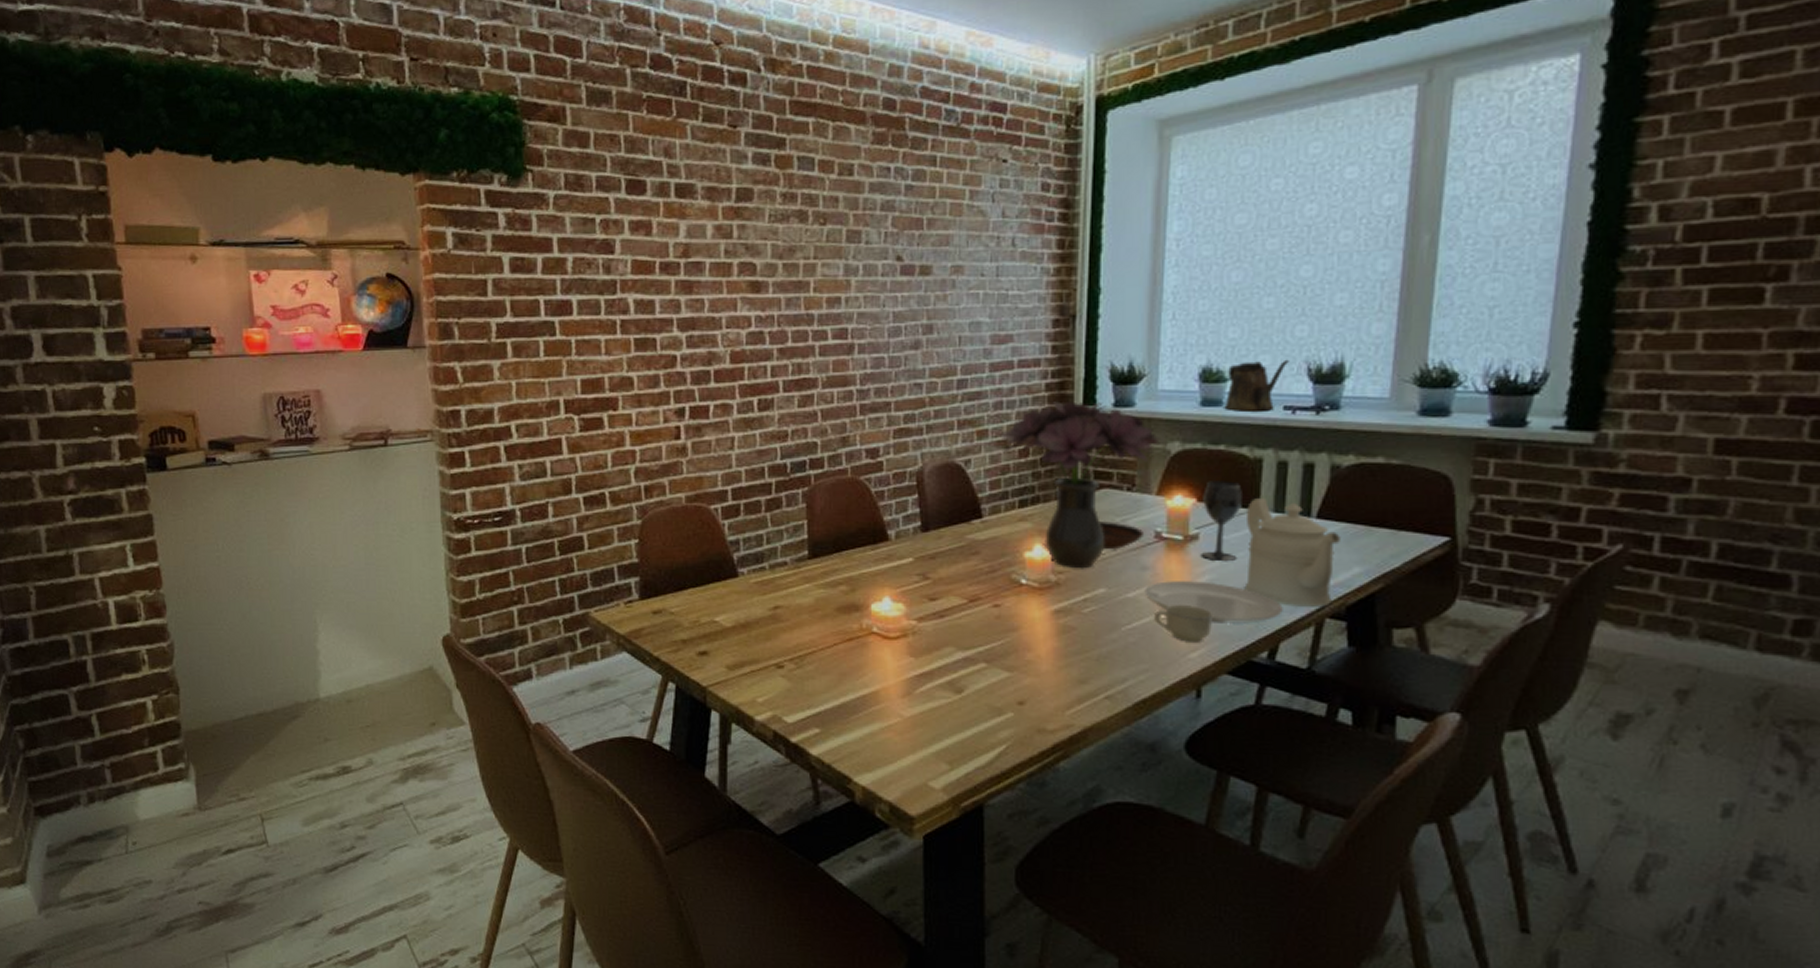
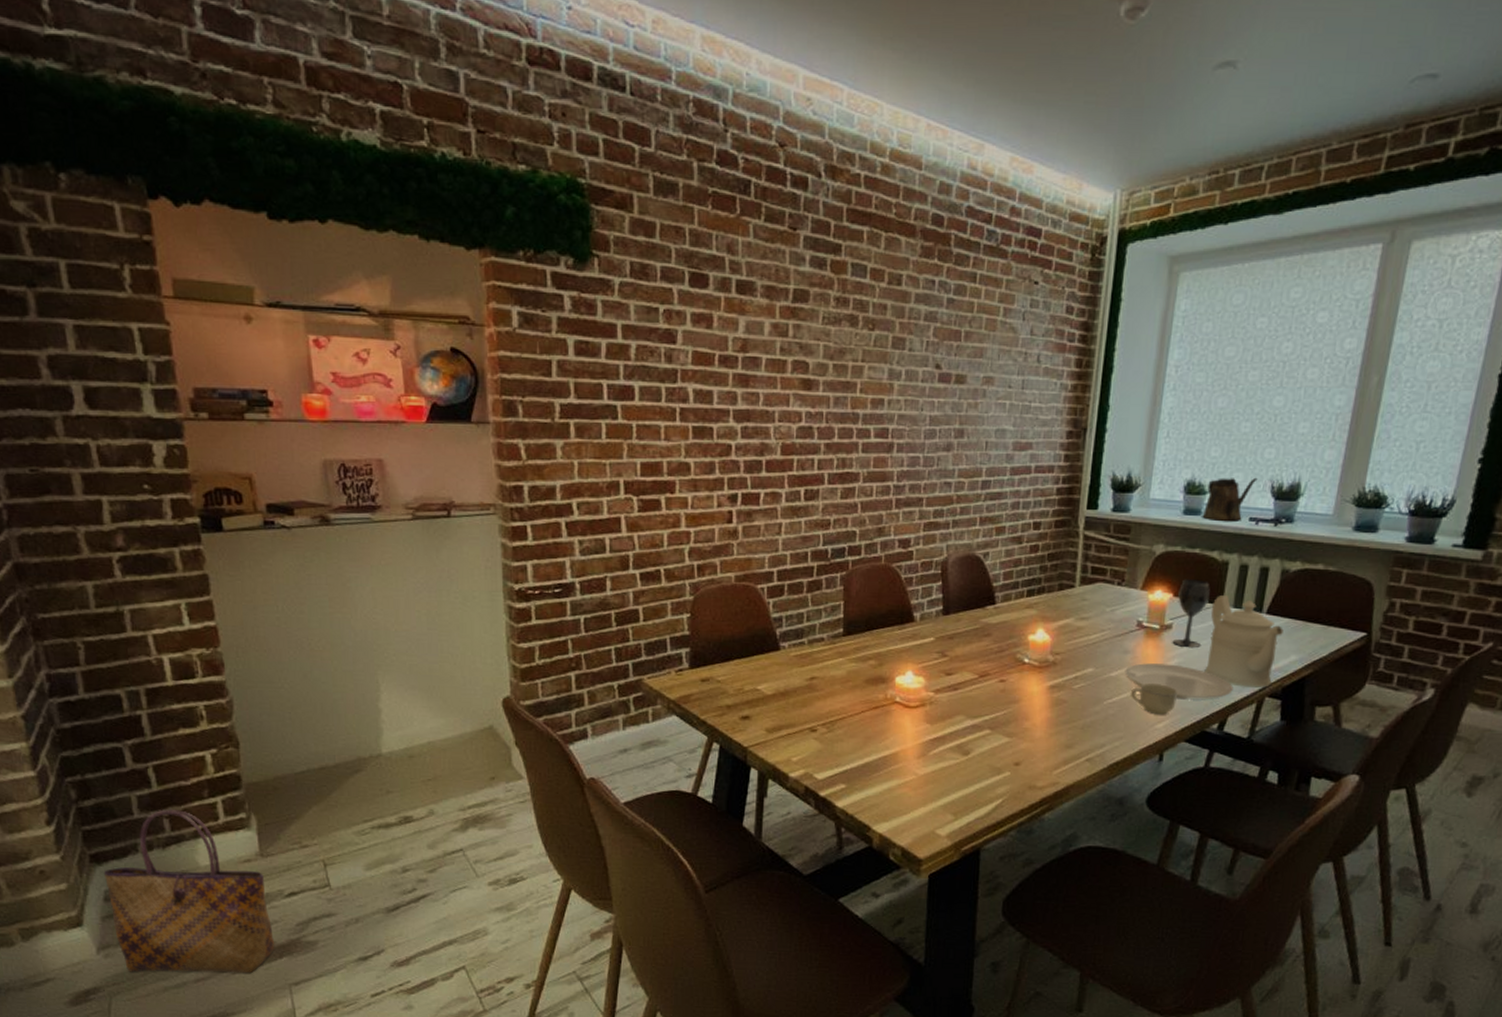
tote bag: none [47,758,212,938] -> present [103,809,275,974]
flower arrangement: present [1000,401,1162,569] -> none [1015,504,1149,651]
bowl: present [1099,521,1143,550] -> none [1092,611,1128,636]

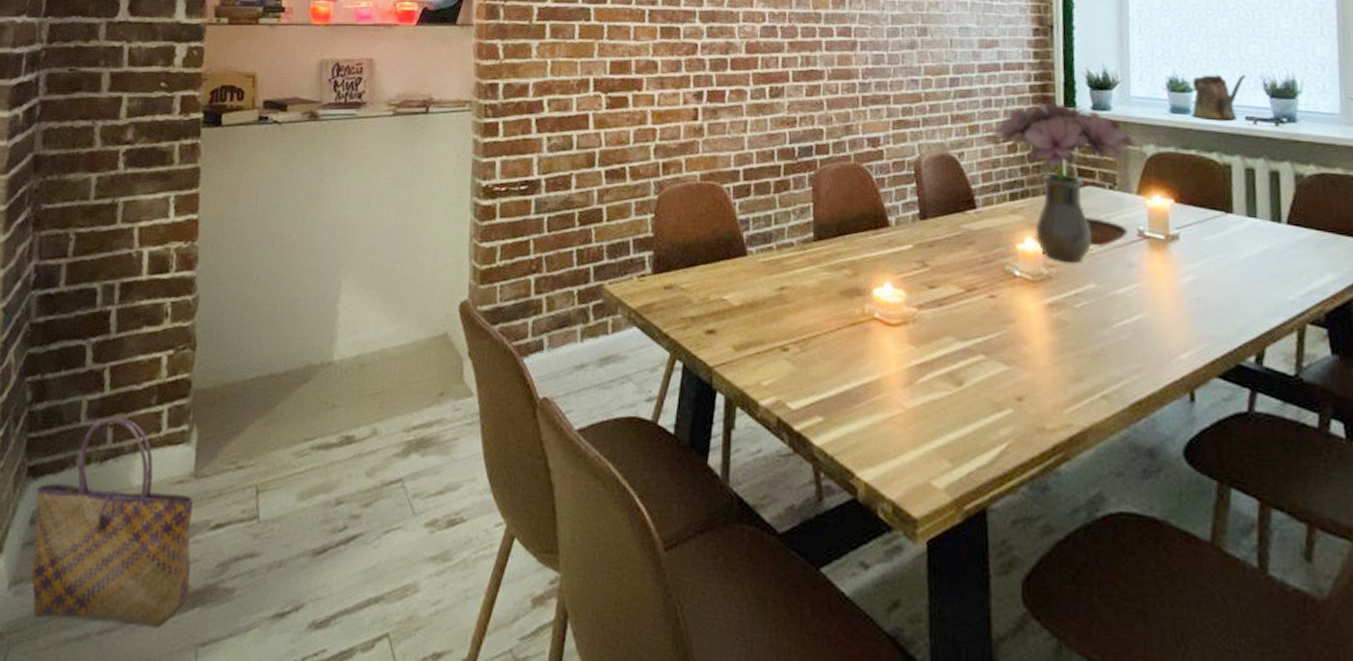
flower arrangement: none [1015,504,1149,651] -> present [990,102,1138,264]
bowl: none [1092,611,1128,636] -> present [1085,217,1127,246]
plate: present [1125,663,1233,701] -> none [1132,279,1265,327]
cup: present [1131,682,1178,715] -> none [1143,303,1200,343]
wine glass: present [1172,579,1210,649] -> none [1180,183,1217,263]
coffeepot: present [1204,595,1283,688] -> none [1222,202,1312,313]

